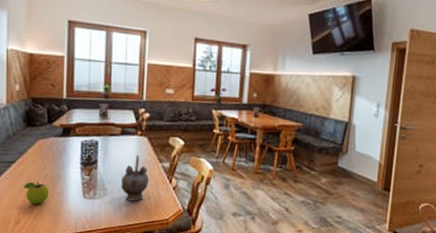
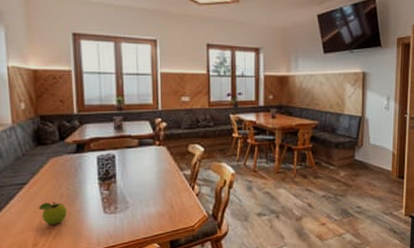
teapot: present [121,154,150,201] -> none [143,164,172,212]

